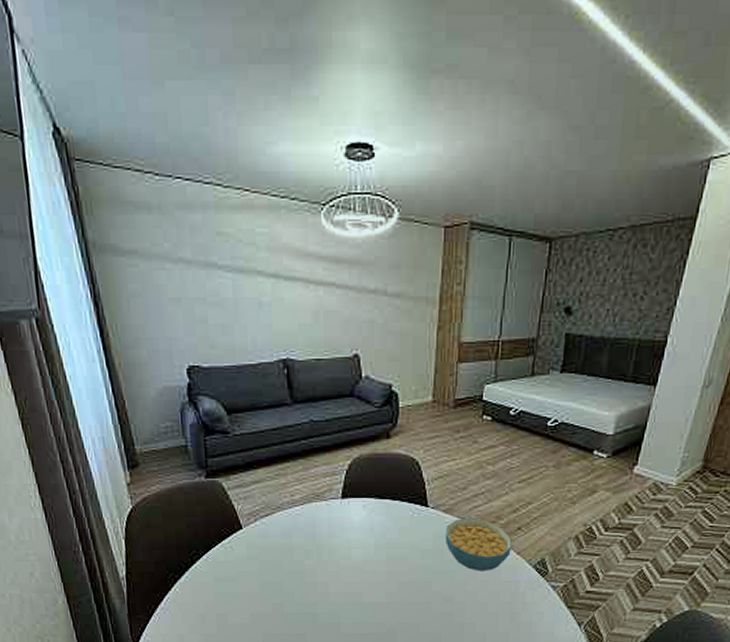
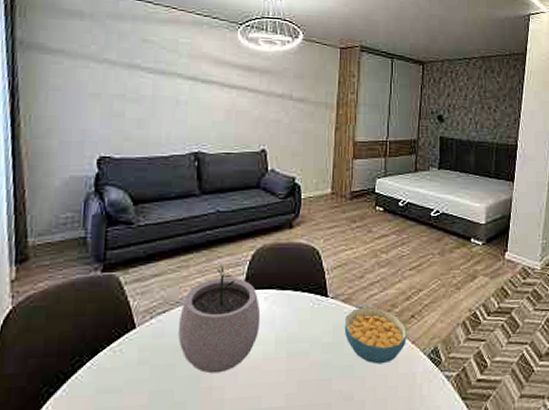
plant pot: none [281,472,360,571] -> present [178,264,261,374]

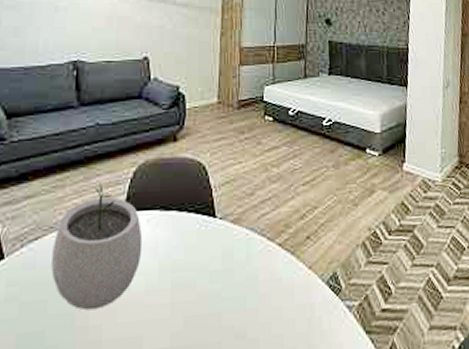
cereal bowl: present [344,307,408,364] -> none [234,228,304,294]

